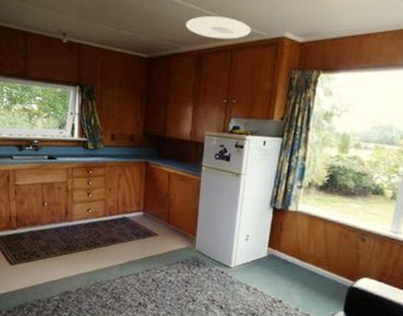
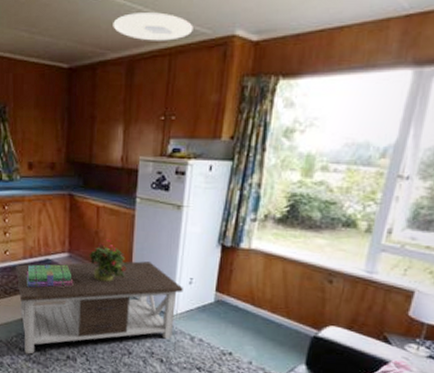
coffee table: none [97,220,241,301] -> present [16,261,183,354]
stack of books: none [105,221,147,242] -> present [26,264,74,288]
potted plant: none [160,201,193,238] -> present [89,239,127,282]

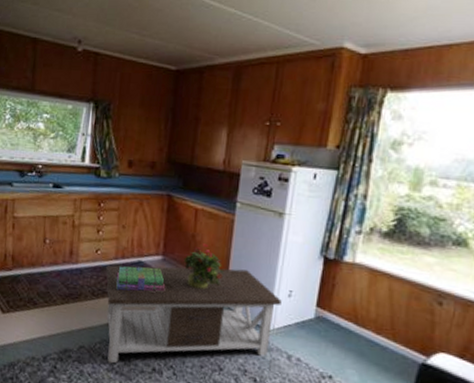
ceiling light: present [113,12,193,41] -> none [222,22,302,50]

